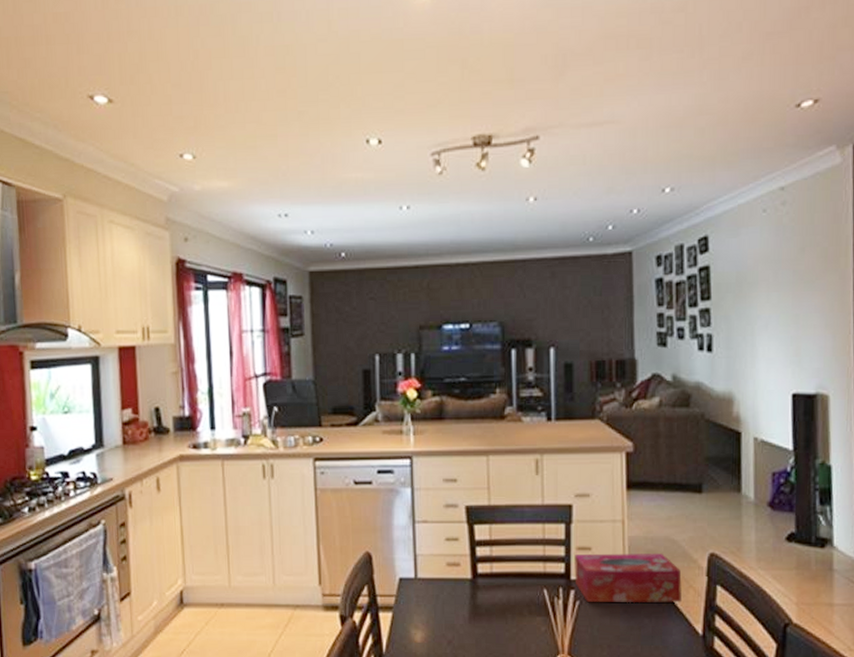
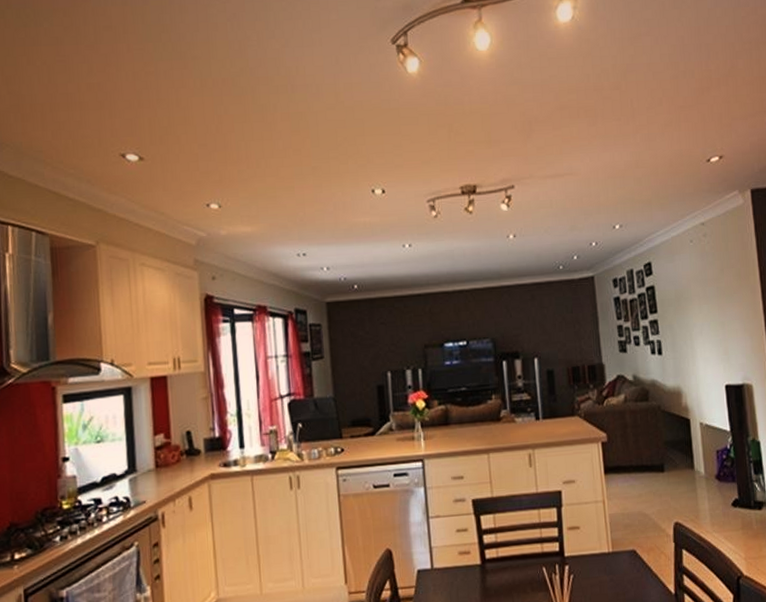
tissue box: present [574,552,682,603] -> none [566,526,656,575]

